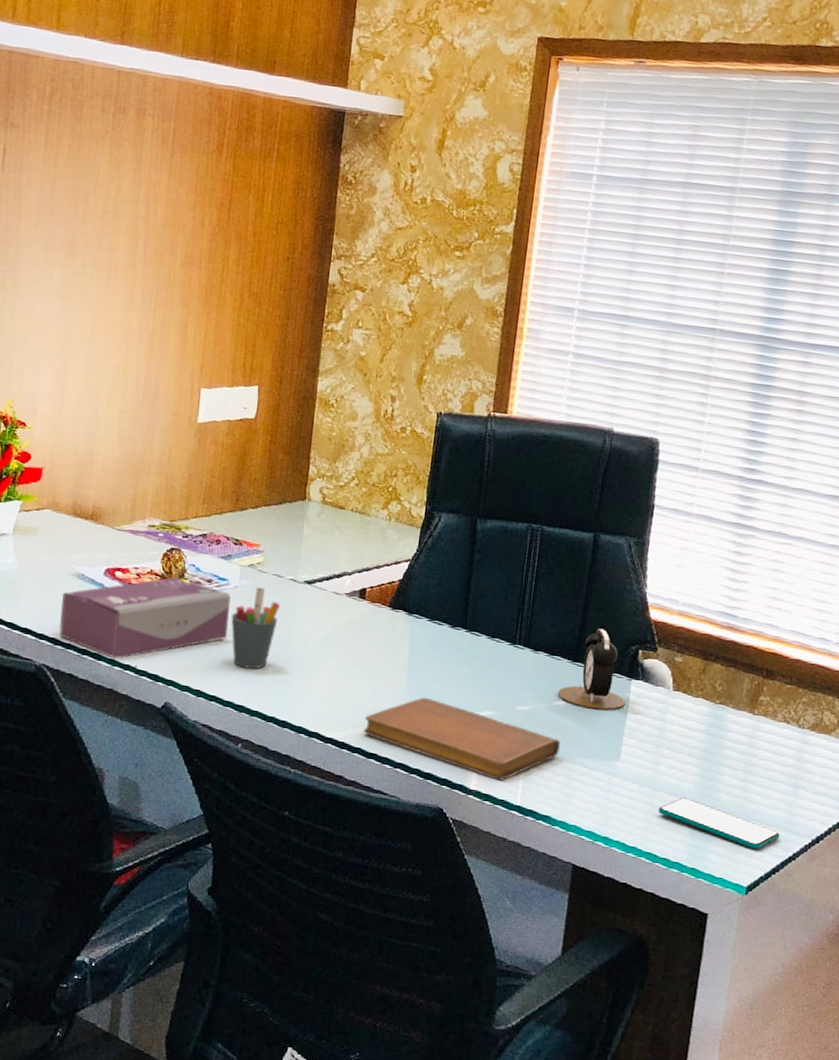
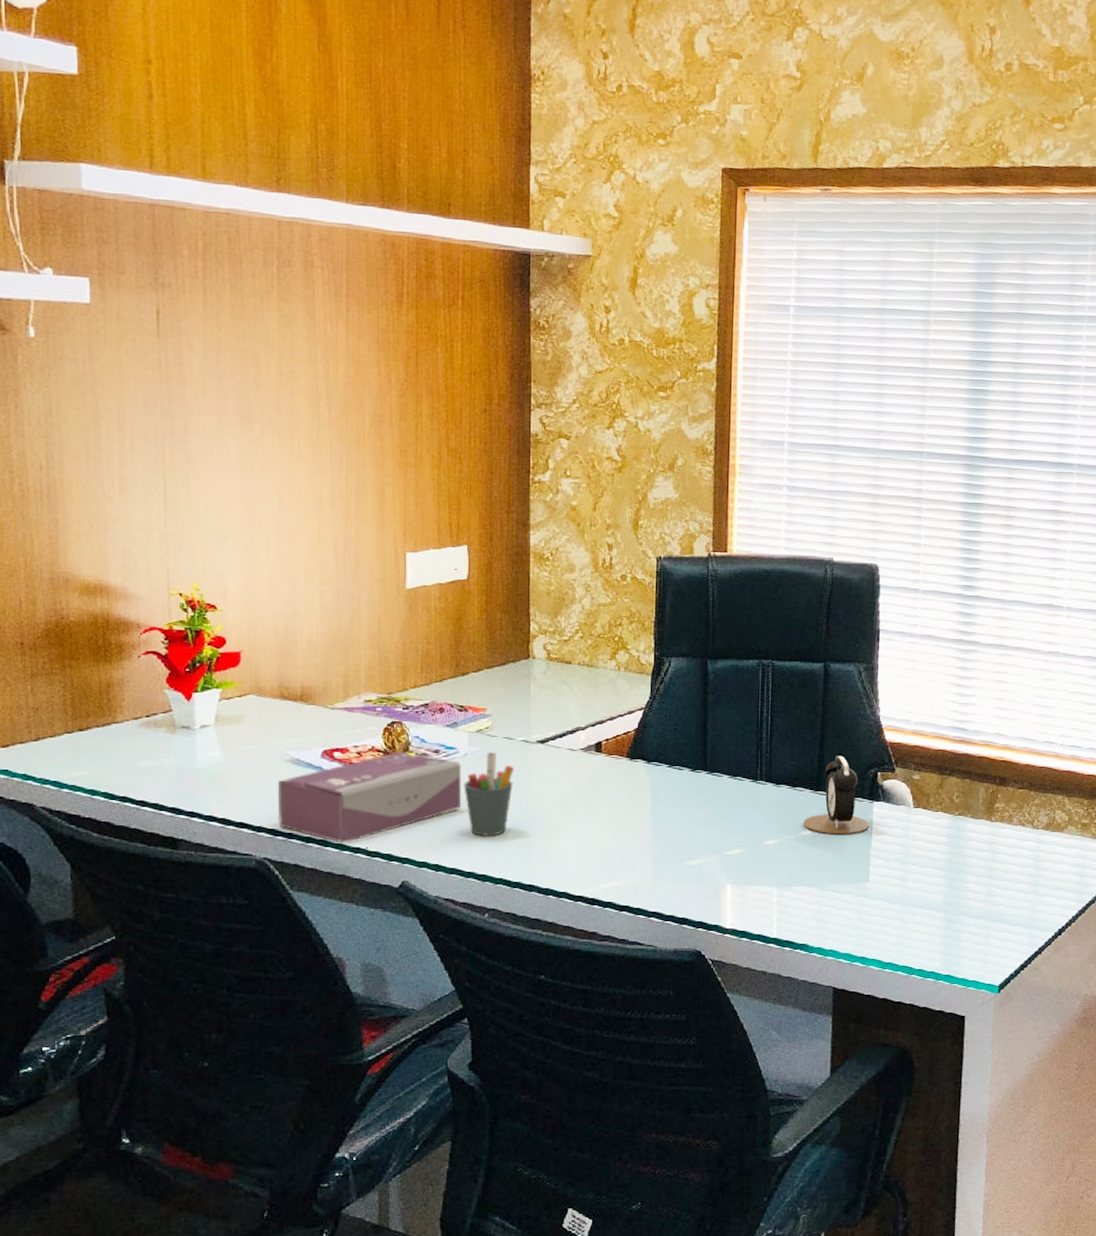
notebook: present [363,697,561,781] -> none [613,843,810,916]
smartphone: present [658,797,780,850] -> none [910,909,1025,949]

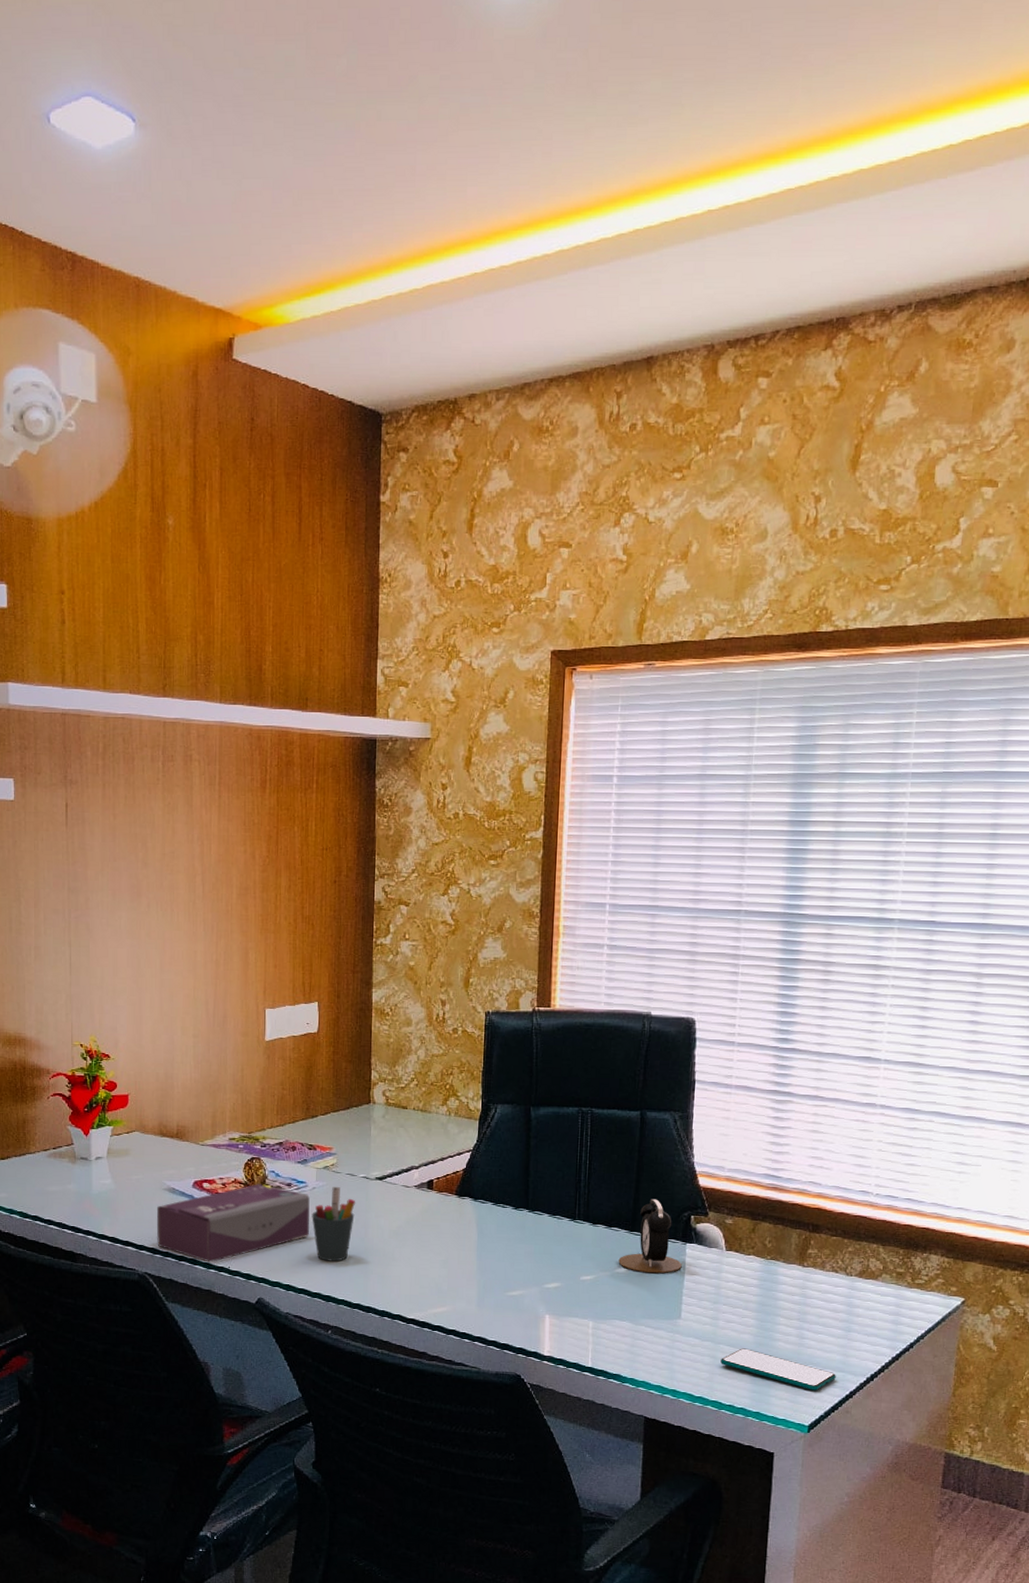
smartphone: none [910,909,1025,949] -> present [721,1348,836,1391]

